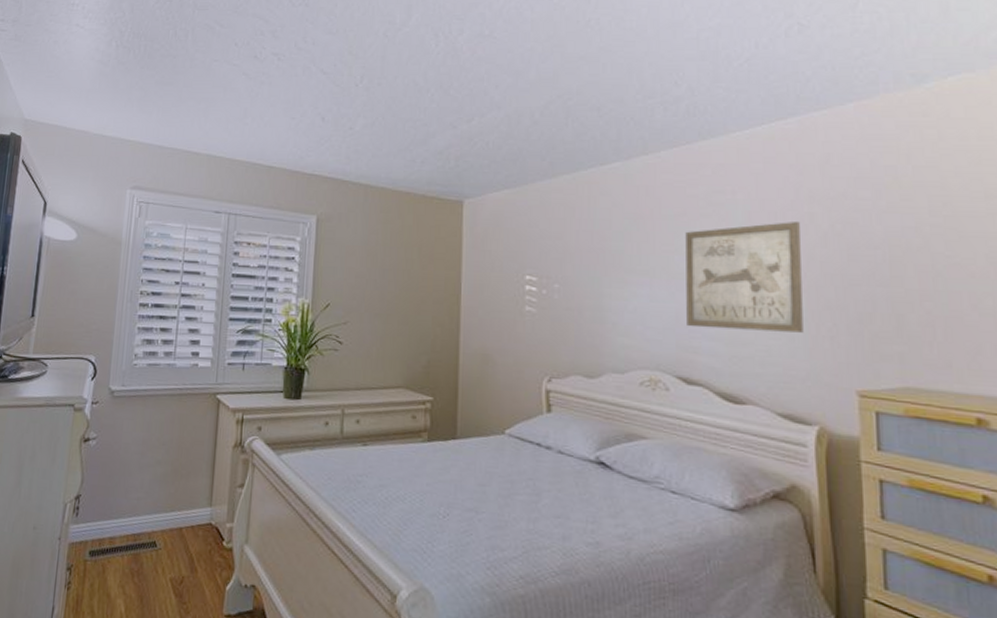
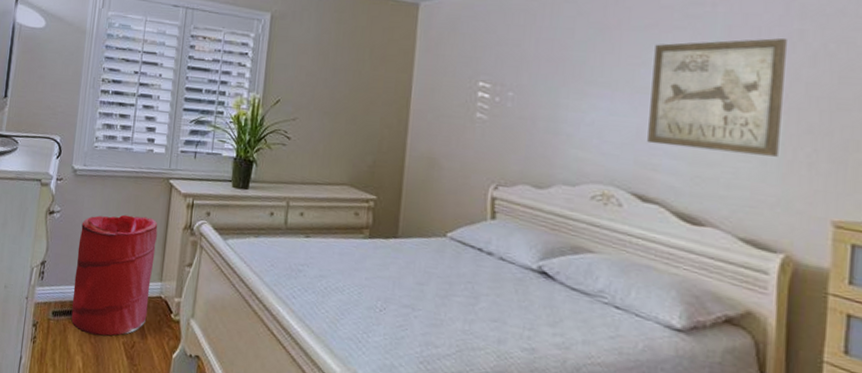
laundry hamper: none [111,436,206,574] -> present [71,214,158,336]

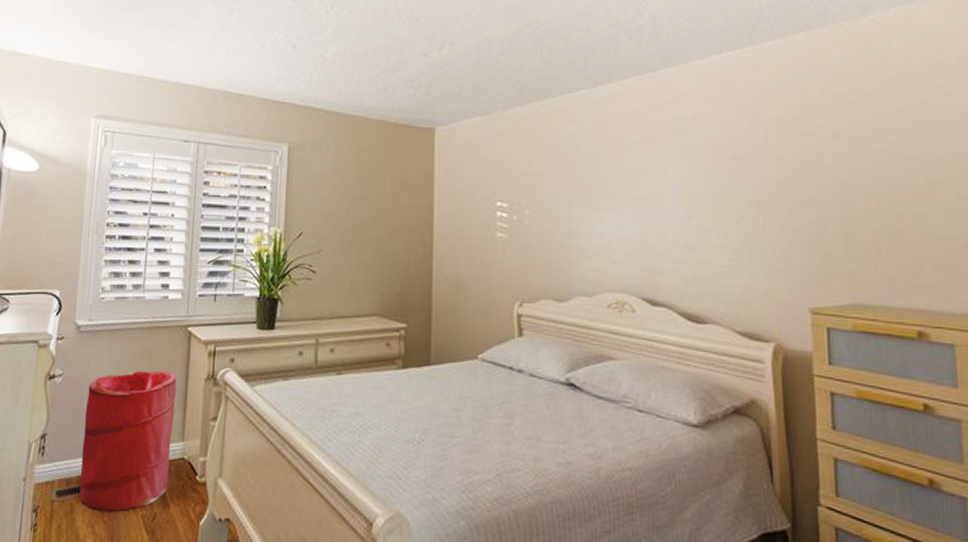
wall art: present [647,38,787,157] -> none [649,147,760,254]

